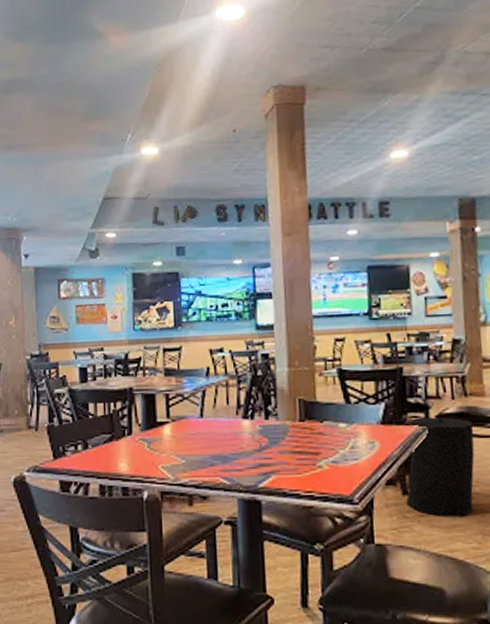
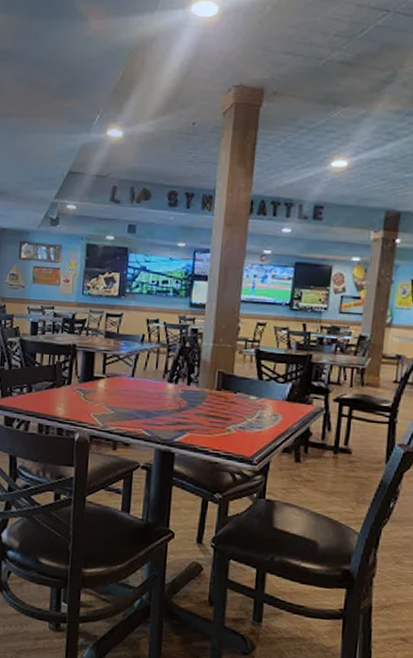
trash can: present [406,415,475,517] -> none [297,399,365,486]

